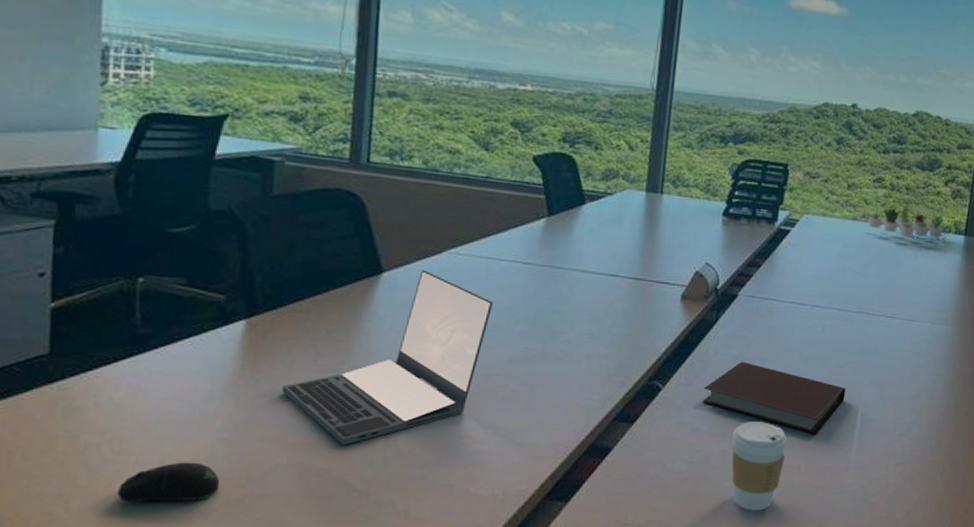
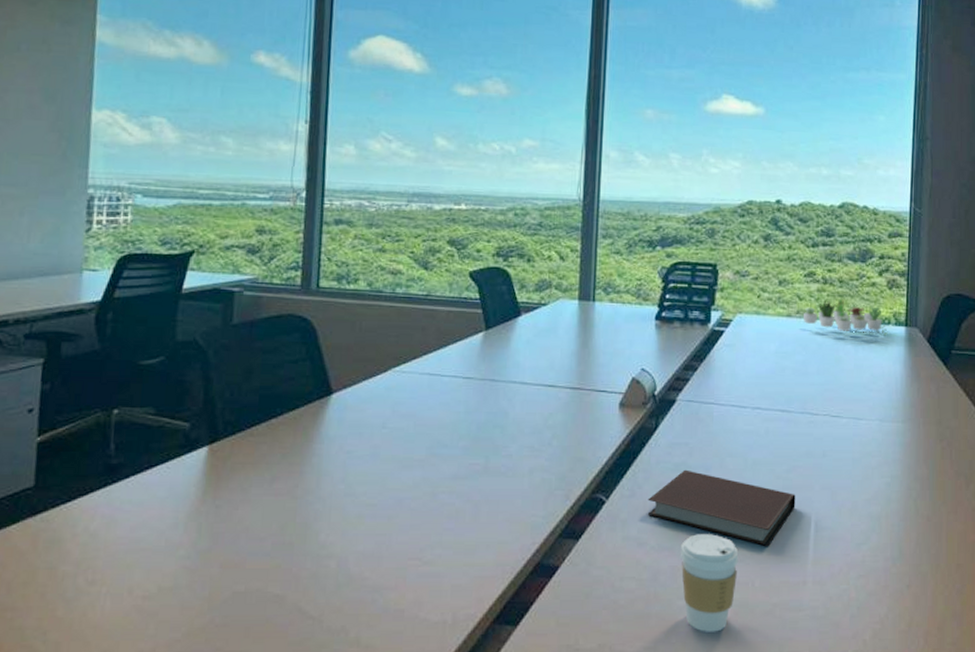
computer mouse: present [116,462,220,502] -> none [89,591,183,633]
laptop: present [281,269,494,446] -> none [240,389,437,571]

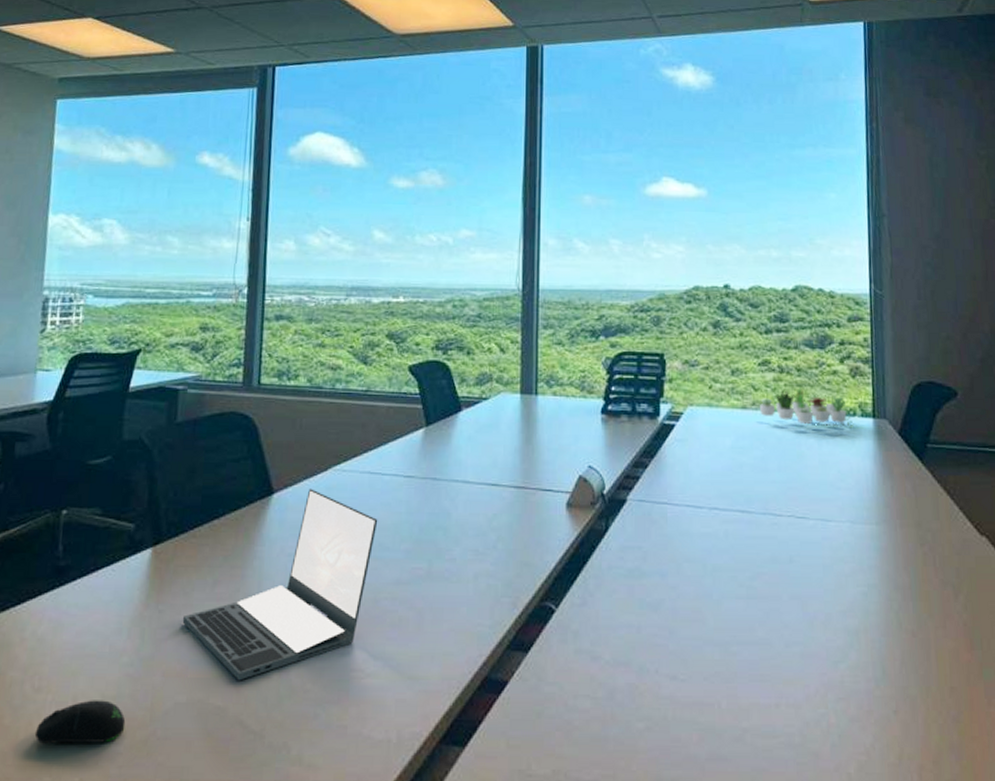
computer mouse: none [89,591,183,633] -> present [34,700,126,744]
laptop: none [240,389,437,571] -> present [182,488,378,681]
notebook: present [647,469,796,546] -> none [600,576,762,663]
coffee cup: present [681,534,739,632] -> none [638,648,702,760]

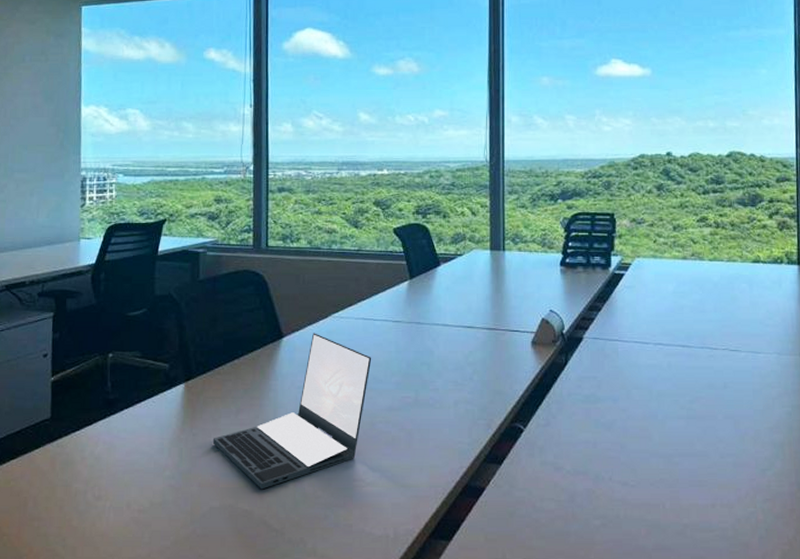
computer mouse: present [34,700,126,744] -> none [98,506,171,540]
succulent plant: present [760,388,856,429] -> none [698,240,782,274]

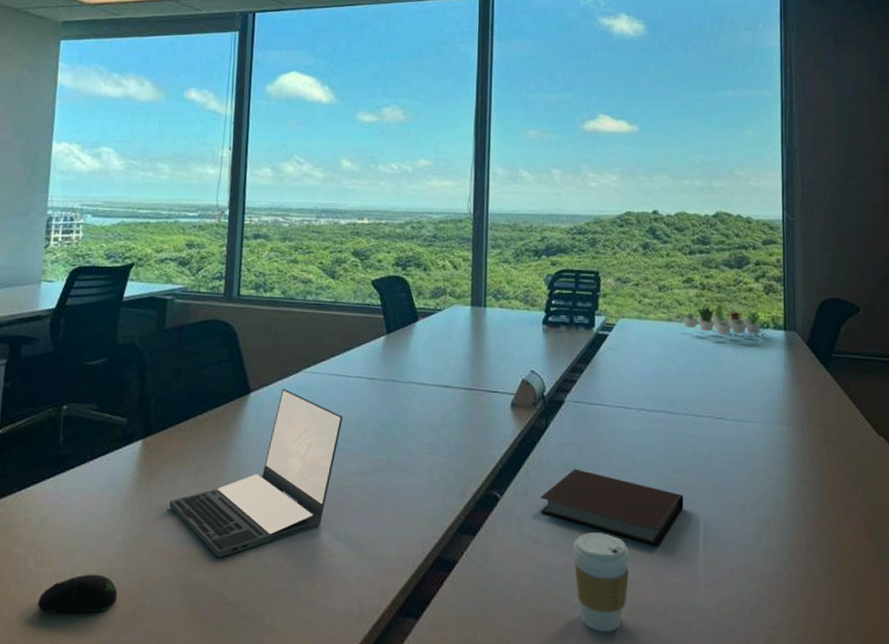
computer mouse: none [98,506,171,540] -> present [37,574,118,613]
notebook: none [562,401,700,471] -> present [540,468,684,546]
coffee cup: none [595,460,649,550] -> present [573,532,630,632]
succulent plant: none [698,240,782,274] -> present [684,303,769,340]

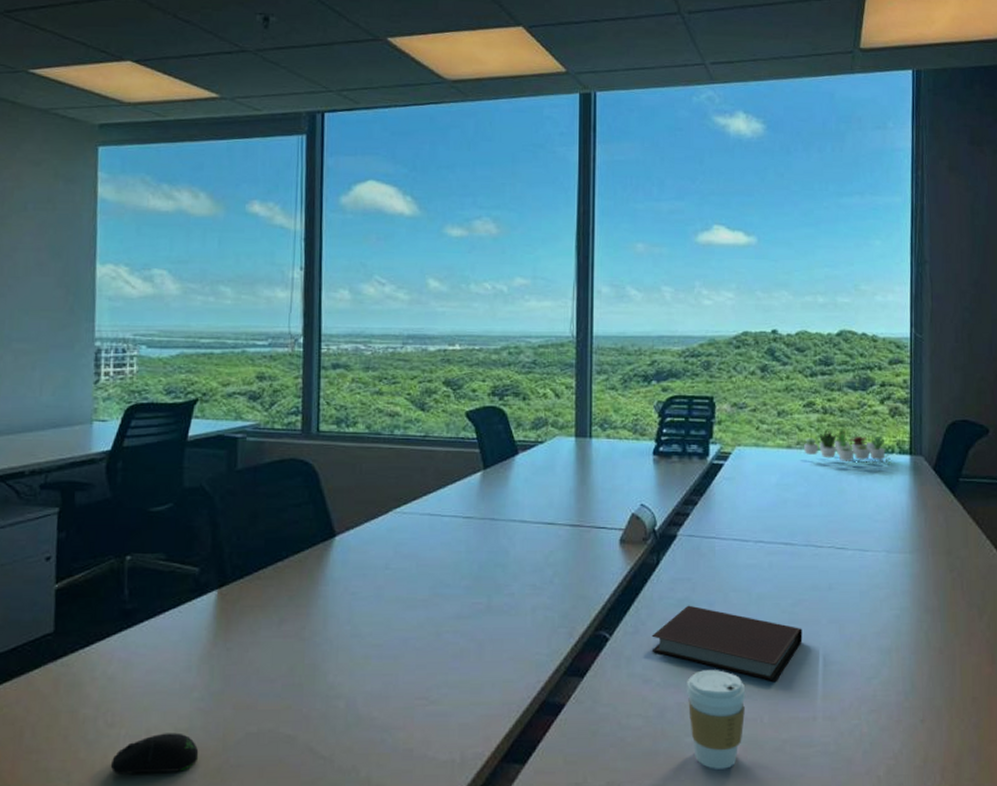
laptop: present [169,388,343,559] -> none [250,531,439,711]

